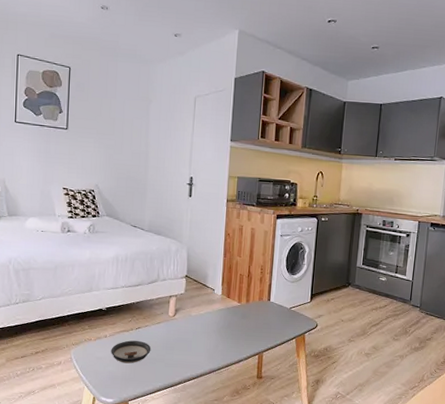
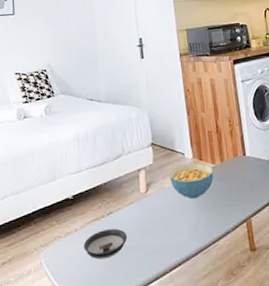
cereal bowl: none [197,299,238,328] -> present [169,163,214,199]

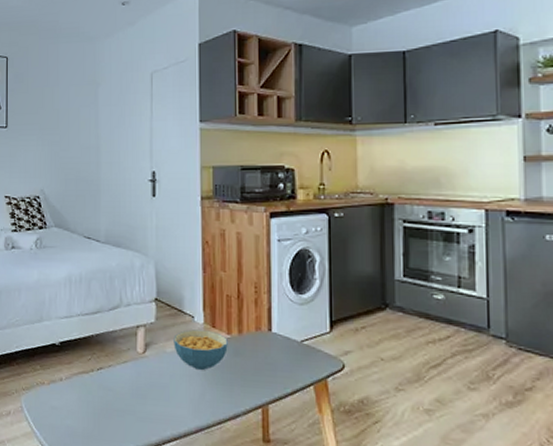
saucer: present [83,228,128,260] -> none [68,385,118,416]

